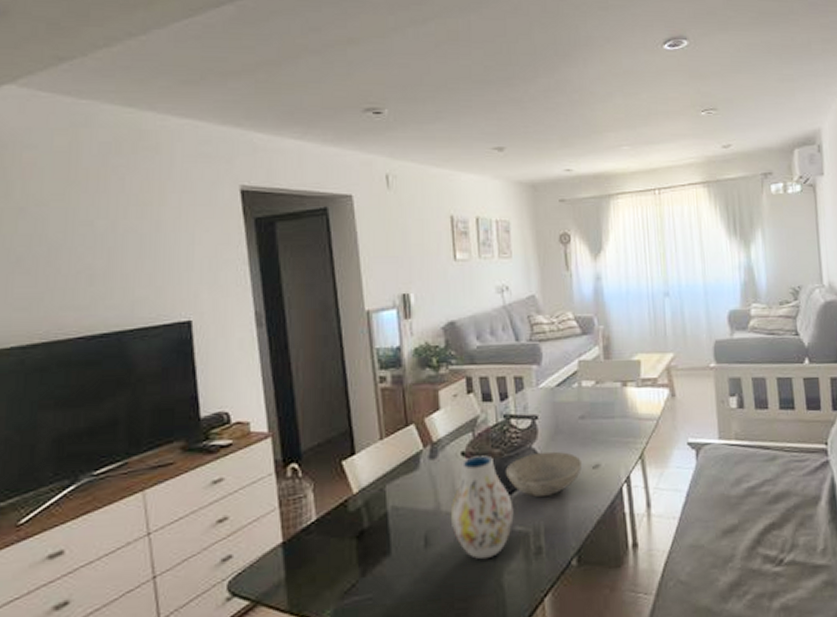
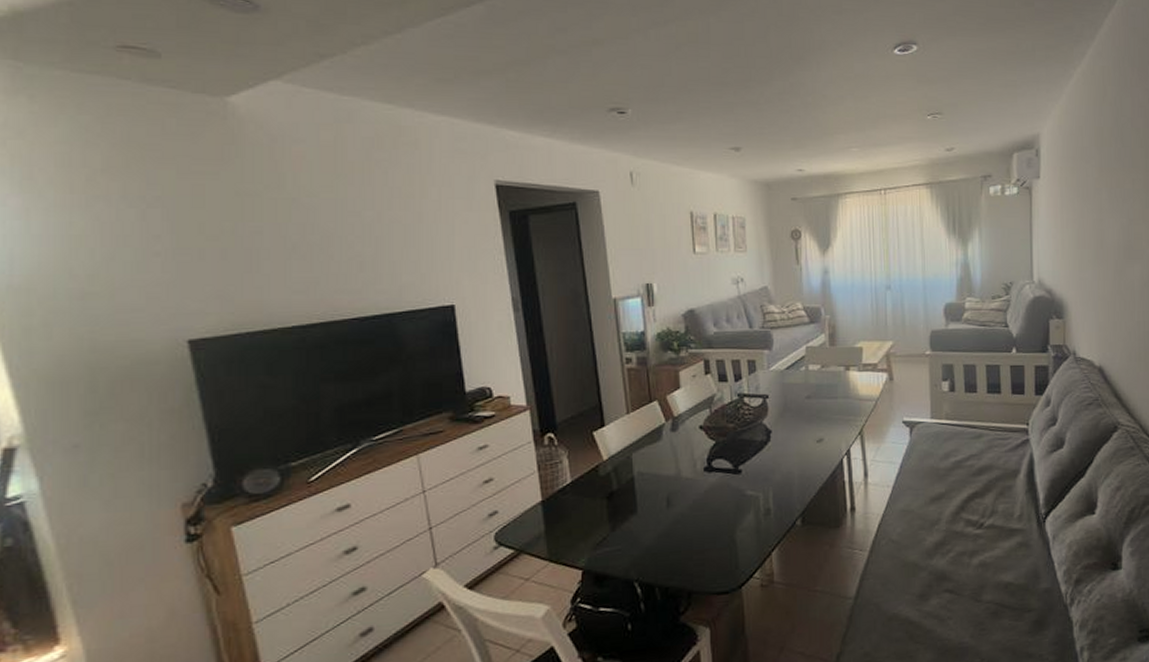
vase: present [450,455,514,560] -> none [689,429,746,519]
bowl: present [505,451,583,498] -> none [738,426,808,467]

